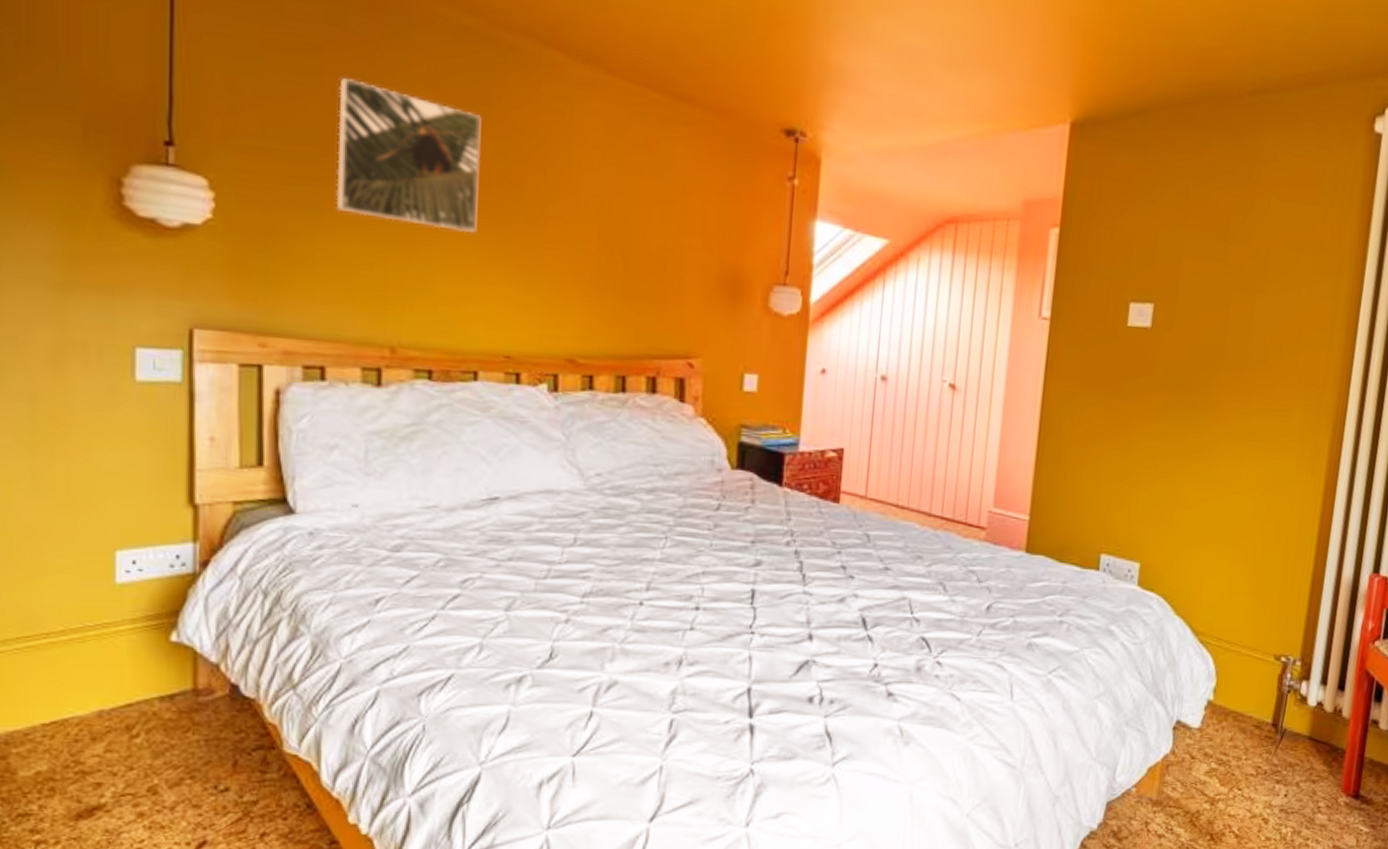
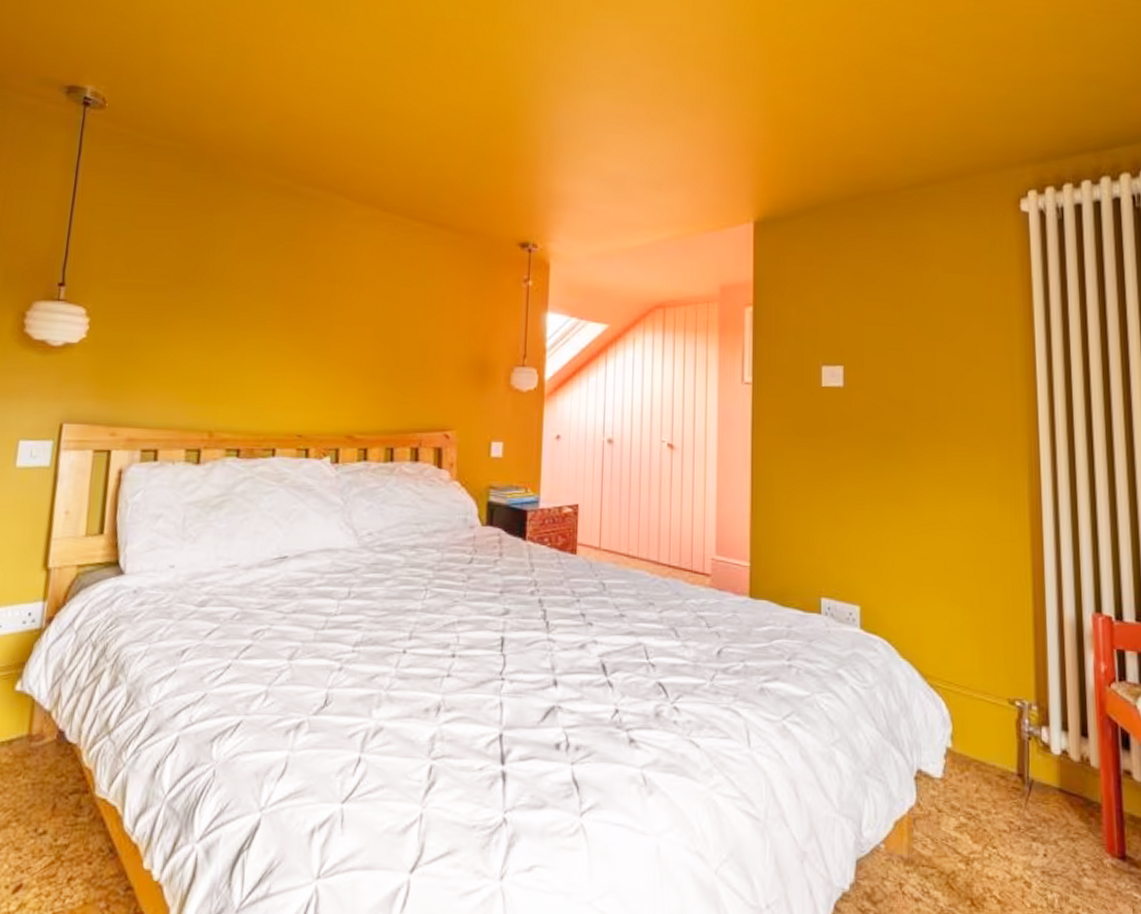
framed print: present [335,78,481,233] -> none [176,229,288,338]

